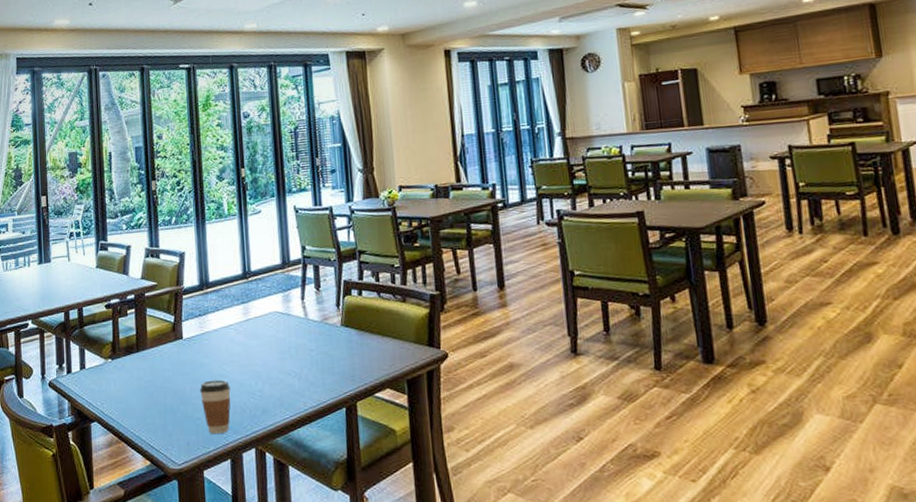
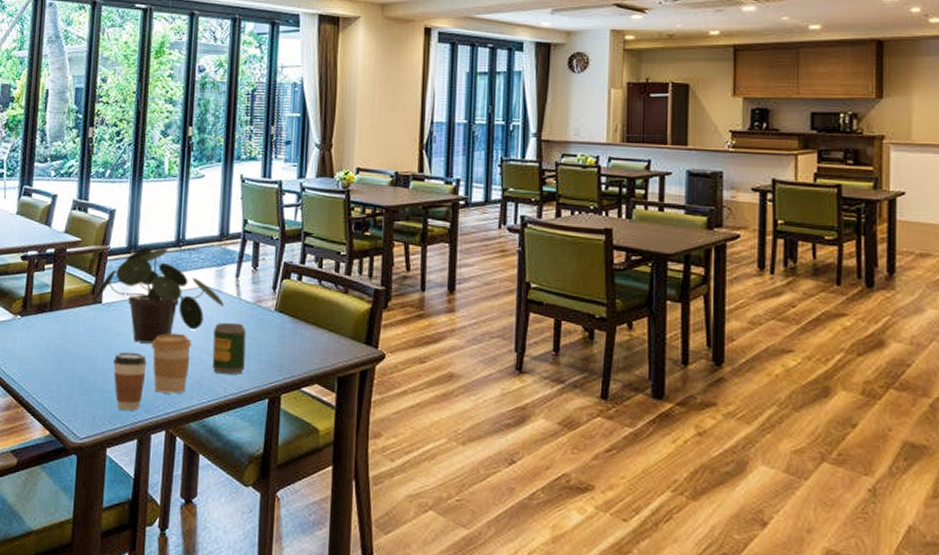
potted plant: none [176,281,295,371] -> present [95,247,225,344]
coffee cup: none [232,357,270,414] -> present [151,333,192,394]
soda can: none [287,341,320,391] -> present [212,322,247,375]

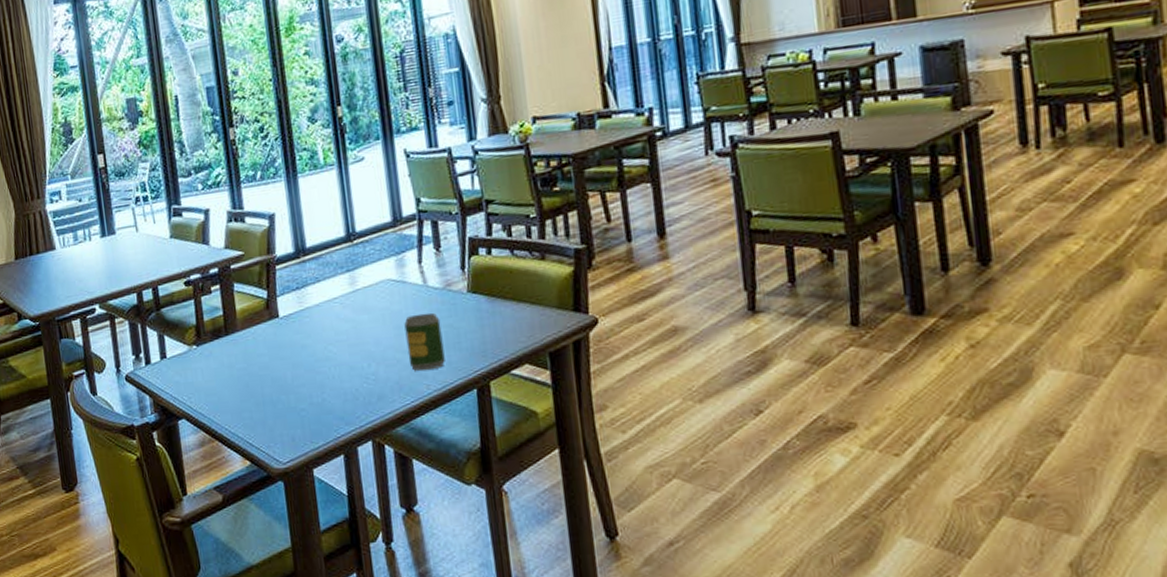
potted plant: present [95,247,225,344] -> none [271,245,412,353]
coffee cup: present [113,352,147,411] -> none [303,363,341,426]
coffee cup: present [151,333,192,394] -> none [339,335,386,402]

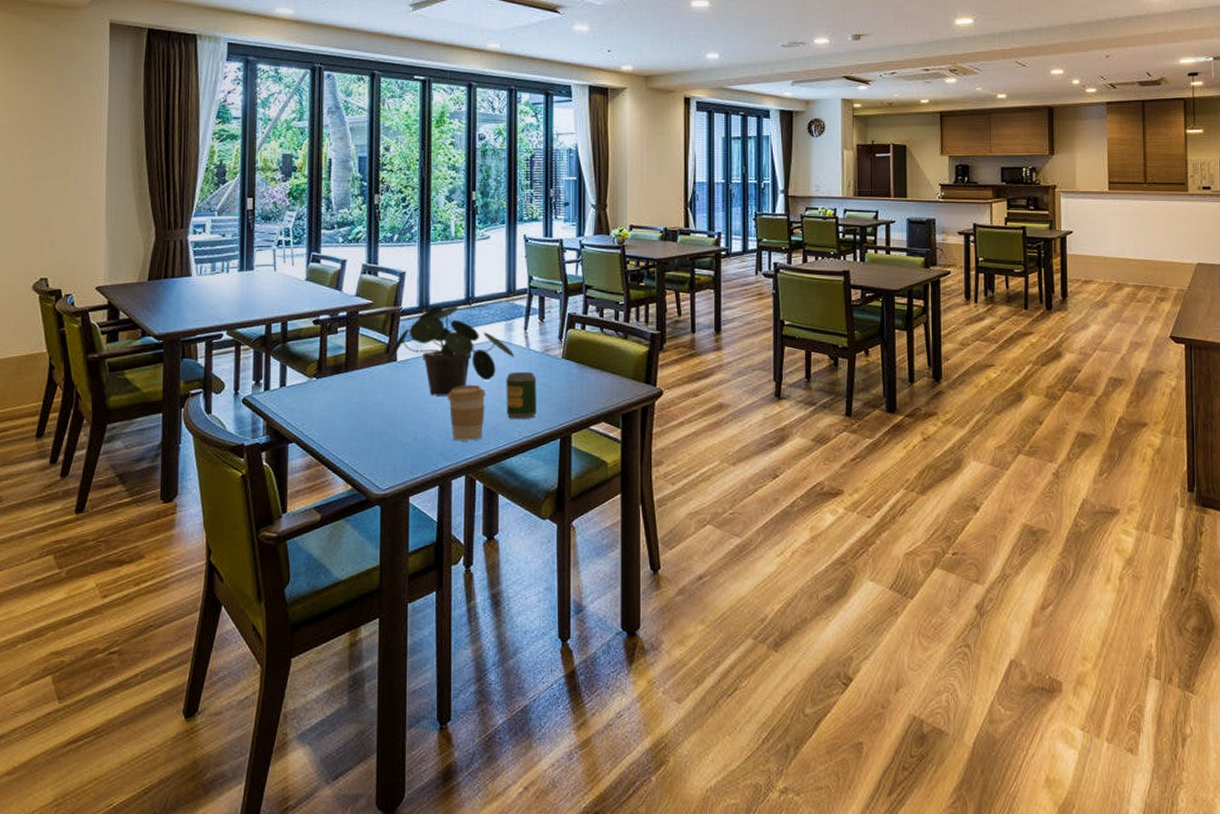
potted plant: none [271,245,412,353] -> present [390,305,515,396]
coffee cup: none [339,335,386,402] -> present [447,384,487,441]

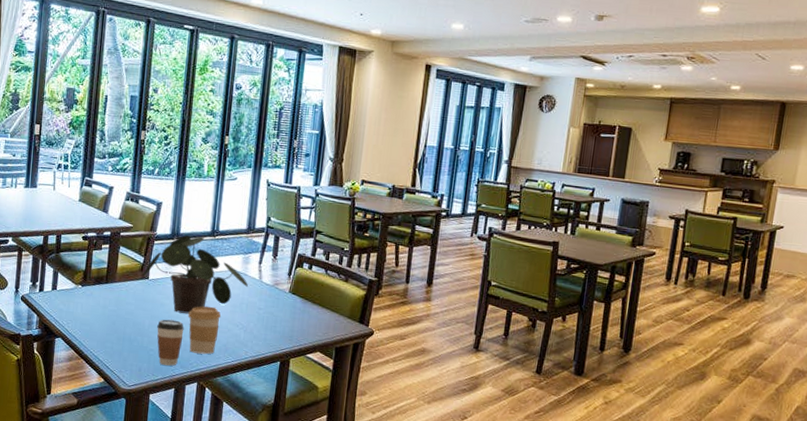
coffee cup: none [411,405,444,460] -> present [157,319,184,366]
soda can: present [506,371,537,420] -> none [236,299,265,342]

